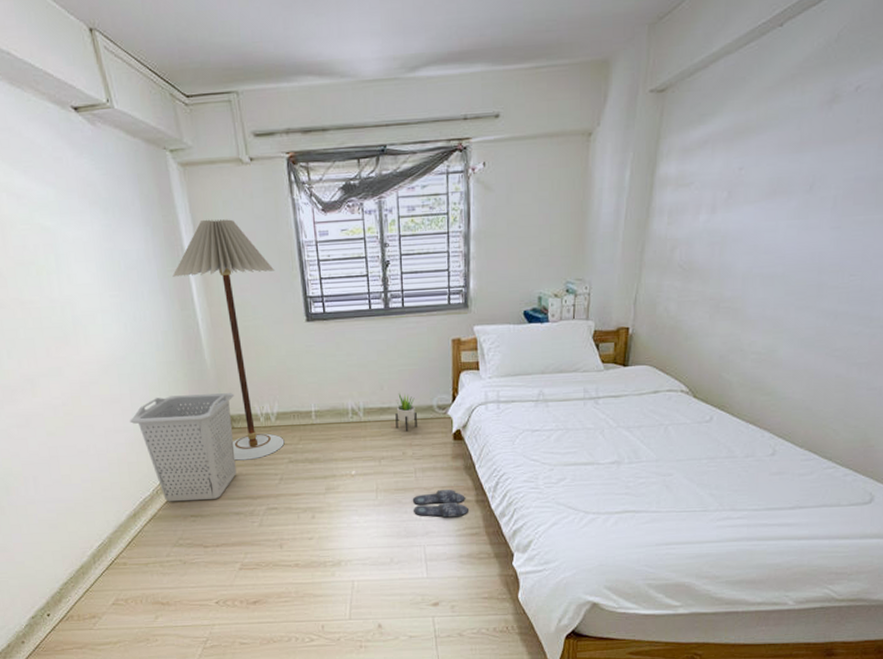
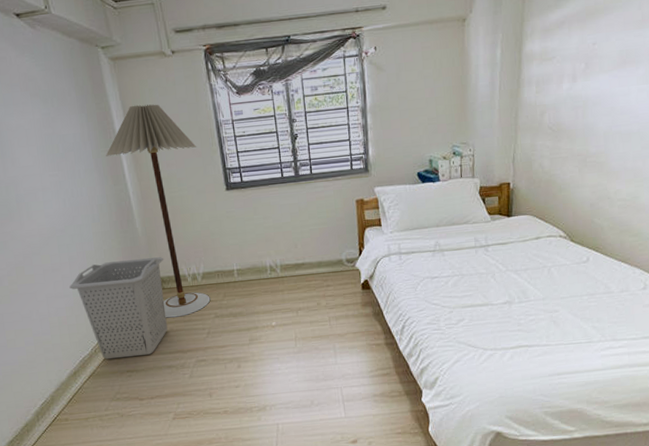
potted plant: present [395,393,417,432] -> none [309,250,329,284]
slippers: present [413,489,468,518] -> none [329,334,379,361]

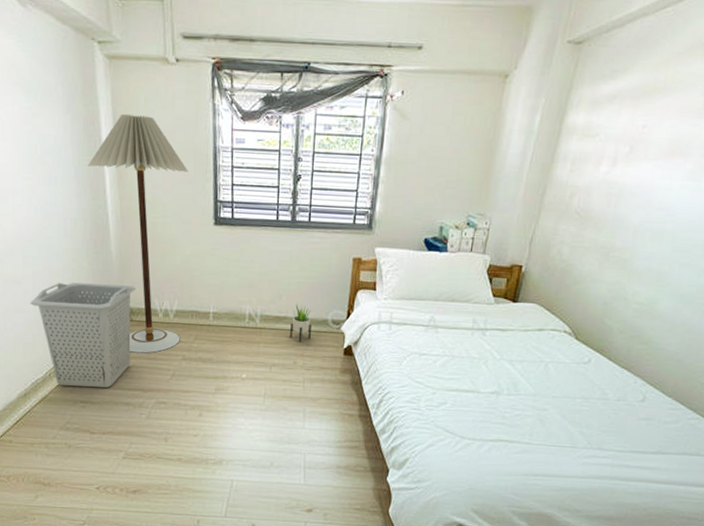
potted plant: none [309,250,329,284] -> present [290,304,311,342]

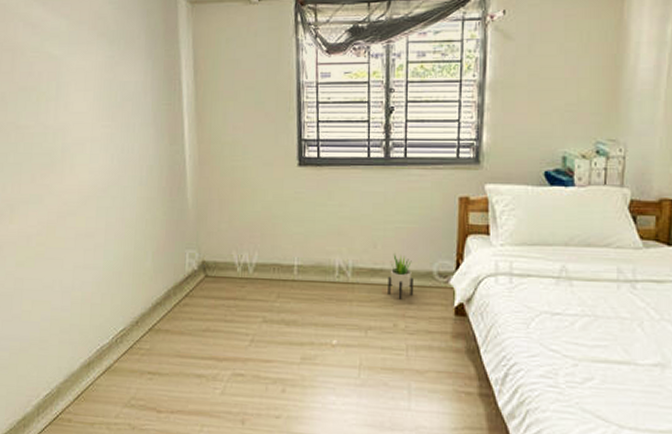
laundry basket: present [30,282,137,388] -> none [101,235,213,356]
floor lamp: present [88,113,189,353] -> none [166,55,271,315]

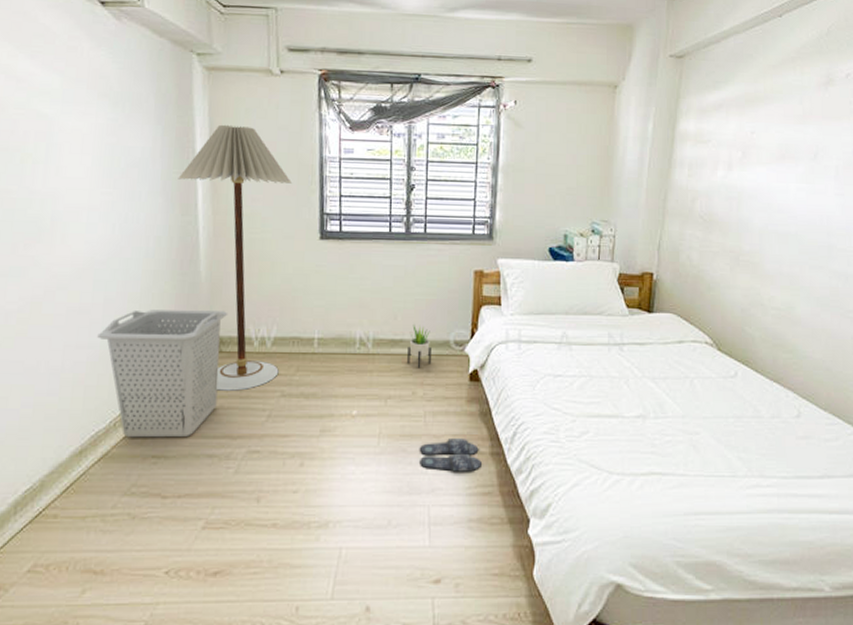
laundry basket: none [101,235,213,356] -> present [97,310,228,438]
floor lamp: none [166,55,271,315] -> present [178,124,293,391]
slippers: none [402,374,469,412] -> present [420,437,481,472]

